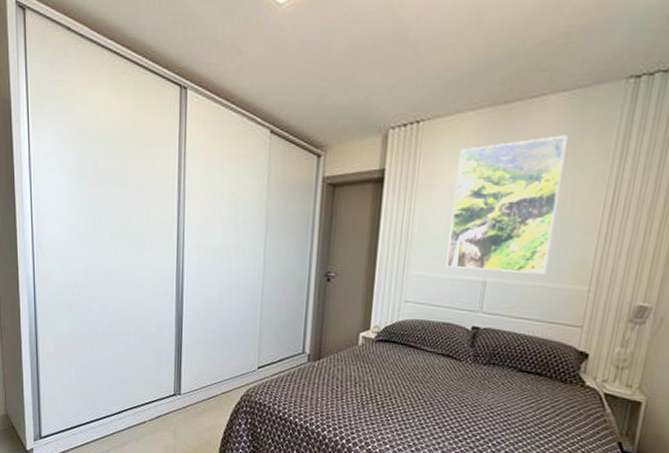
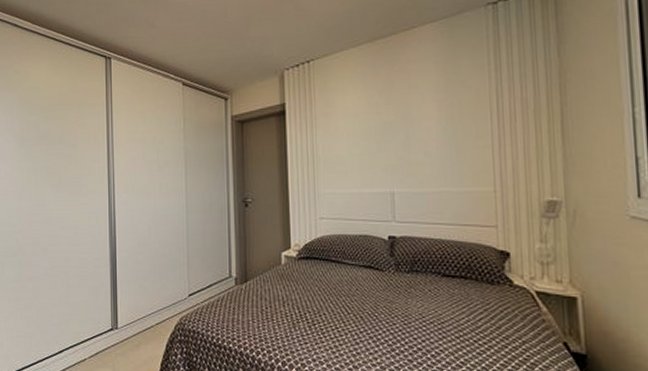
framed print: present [446,135,568,275] -> none [349,57,449,183]

